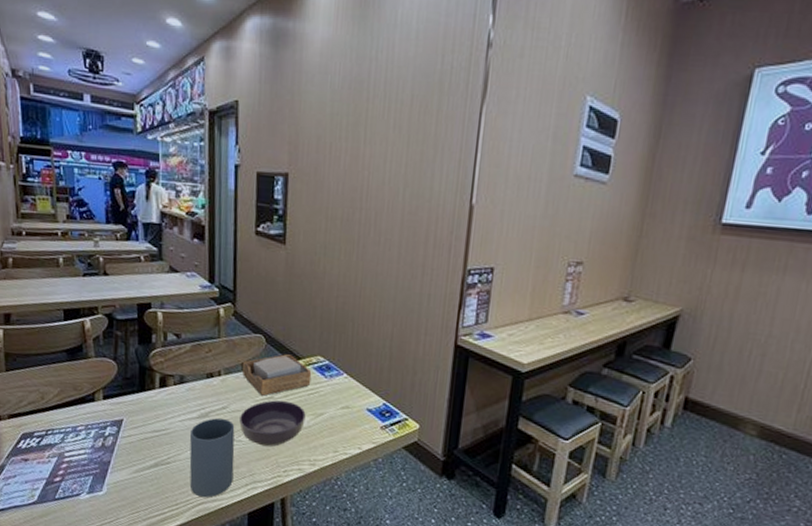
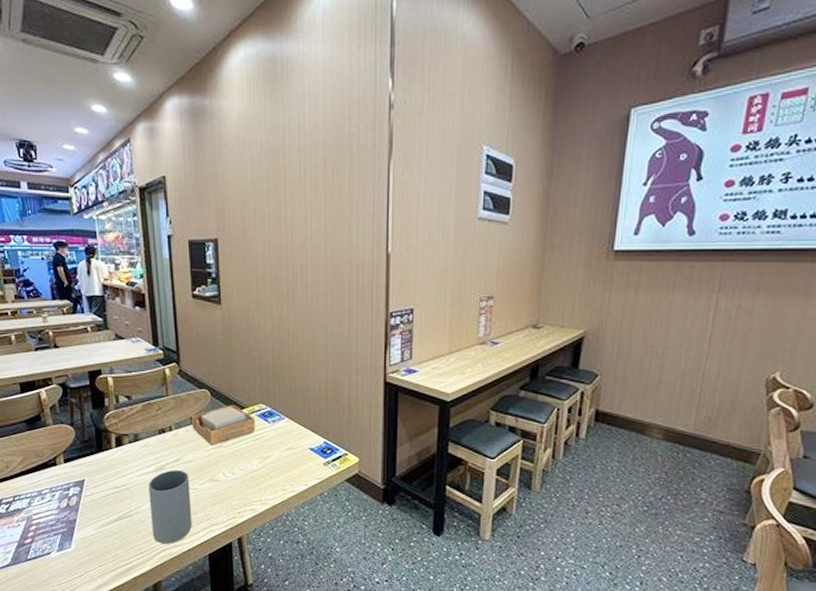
bowl: present [239,400,306,448] -> none [193,448,254,492]

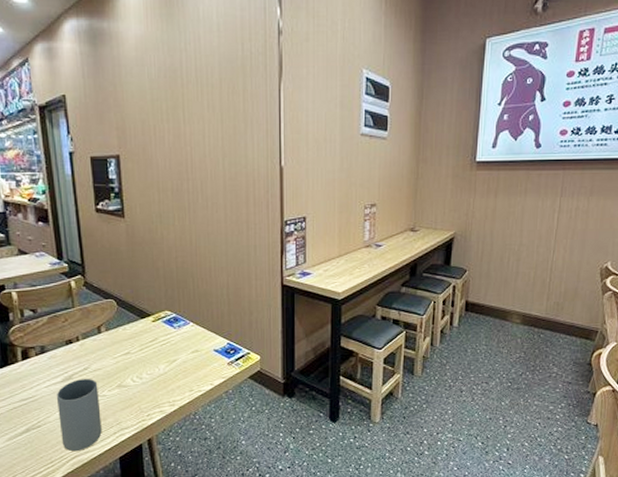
napkin holder: present [192,405,256,445] -> none [98,313,162,353]

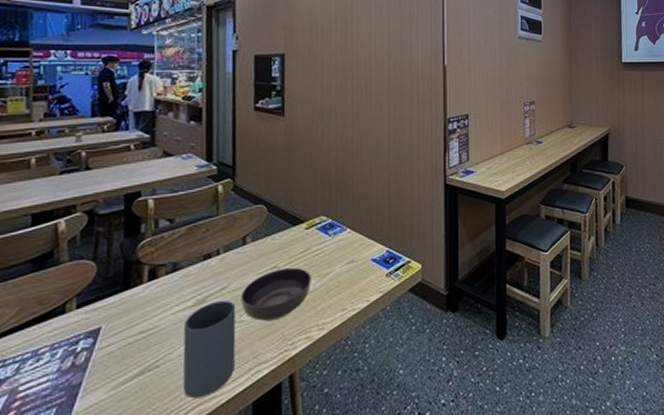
bowl: none [101,354,161,397] -> present [241,268,312,322]

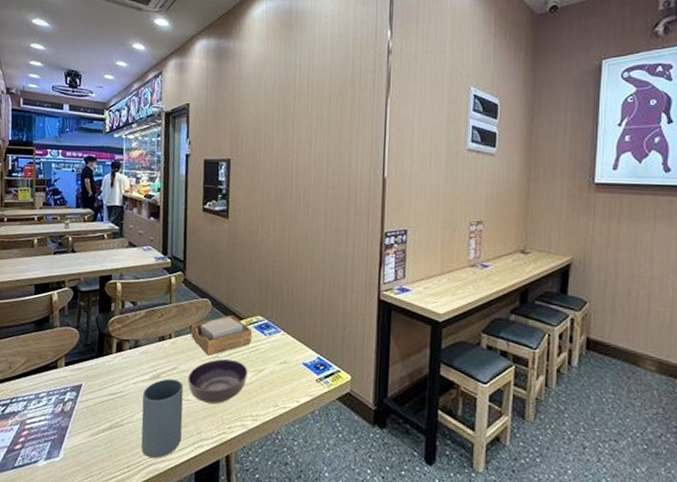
napkin holder: none [243,220,316,267] -> present [191,315,253,356]

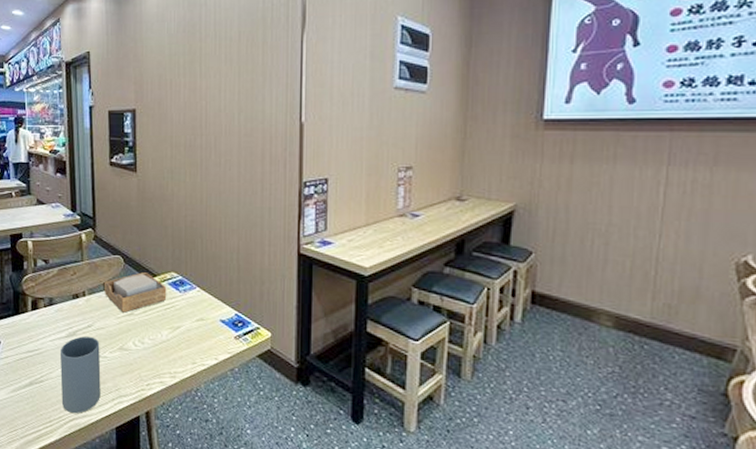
bowl: present [188,359,248,405] -> none [104,316,164,362]

